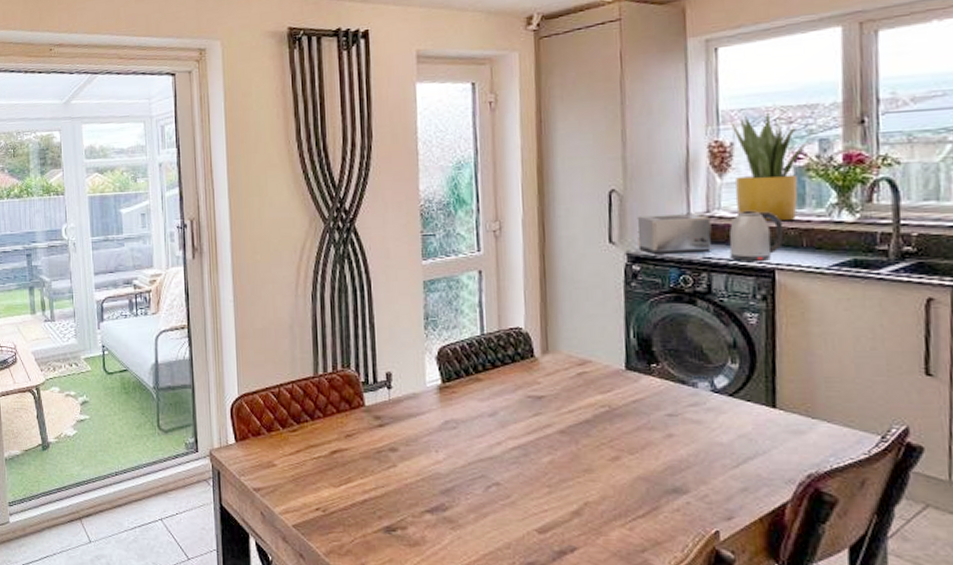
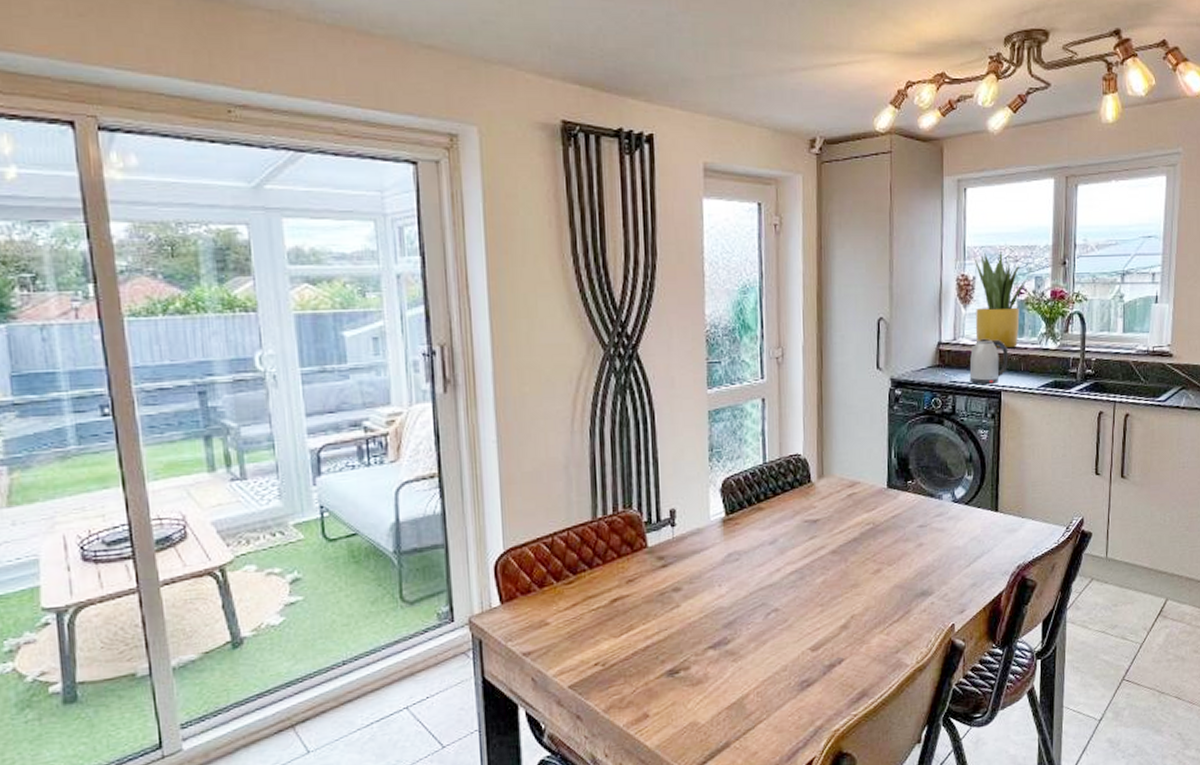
toaster: present [637,214,712,256] -> none [900,341,957,380]

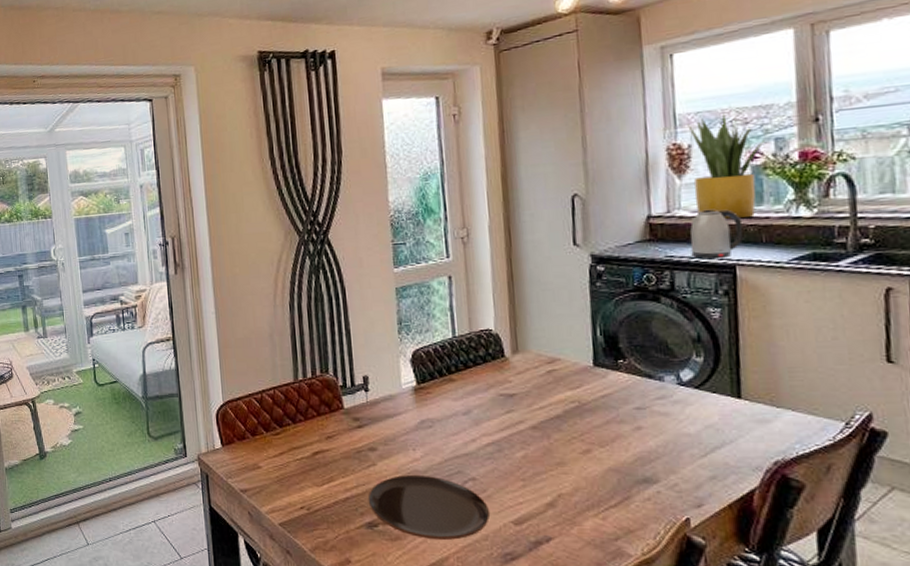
plate: none [669,611,789,678] -> present [367,475,490,540]

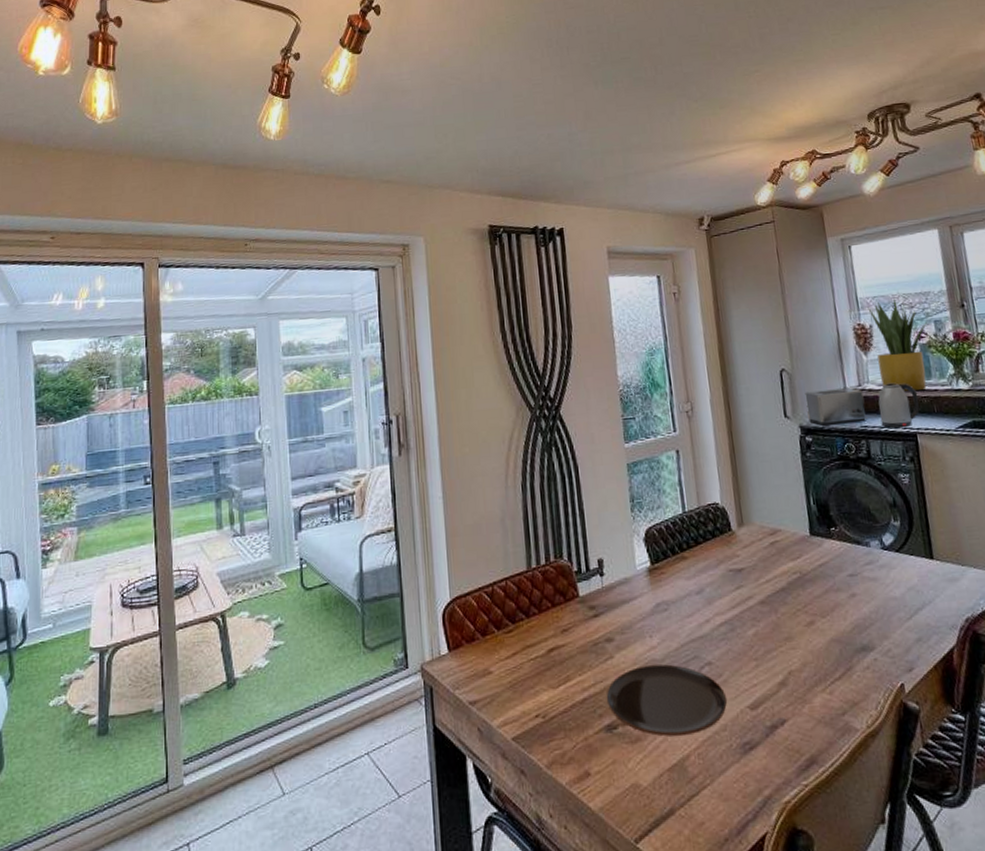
toaster: none [599,214,674,256] -> present [804,388,866,427]

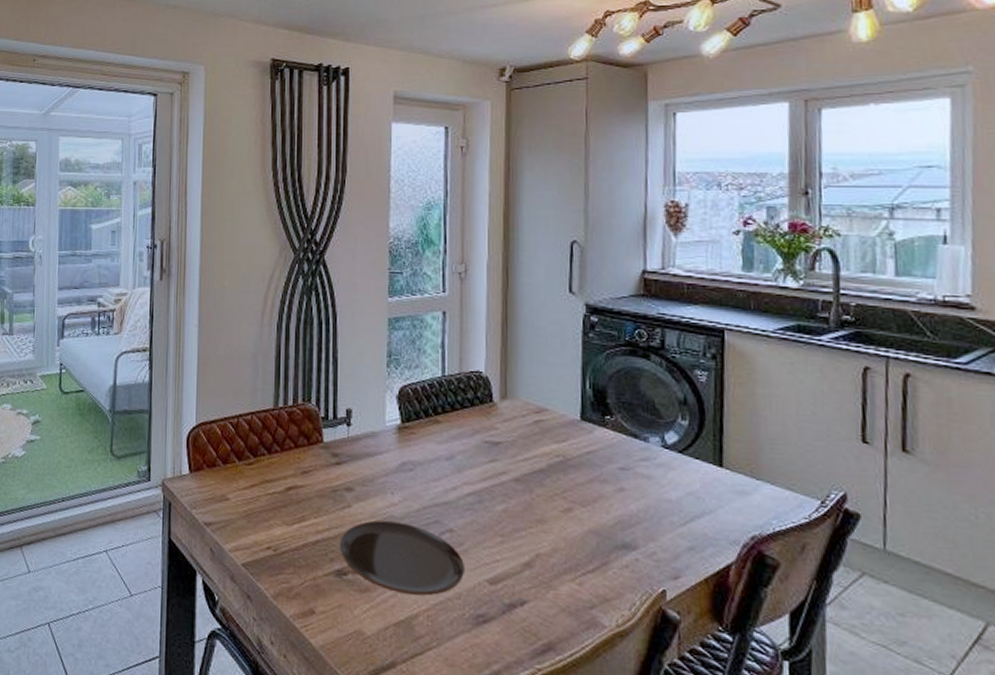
toaster: present [804,388,866,427] -> none [596,268,666,309]
planter: present [867,299,927,391] -> none [686,177,757,282]
kettle: present [878,382,920,428] -> none [682,270,733,320]

